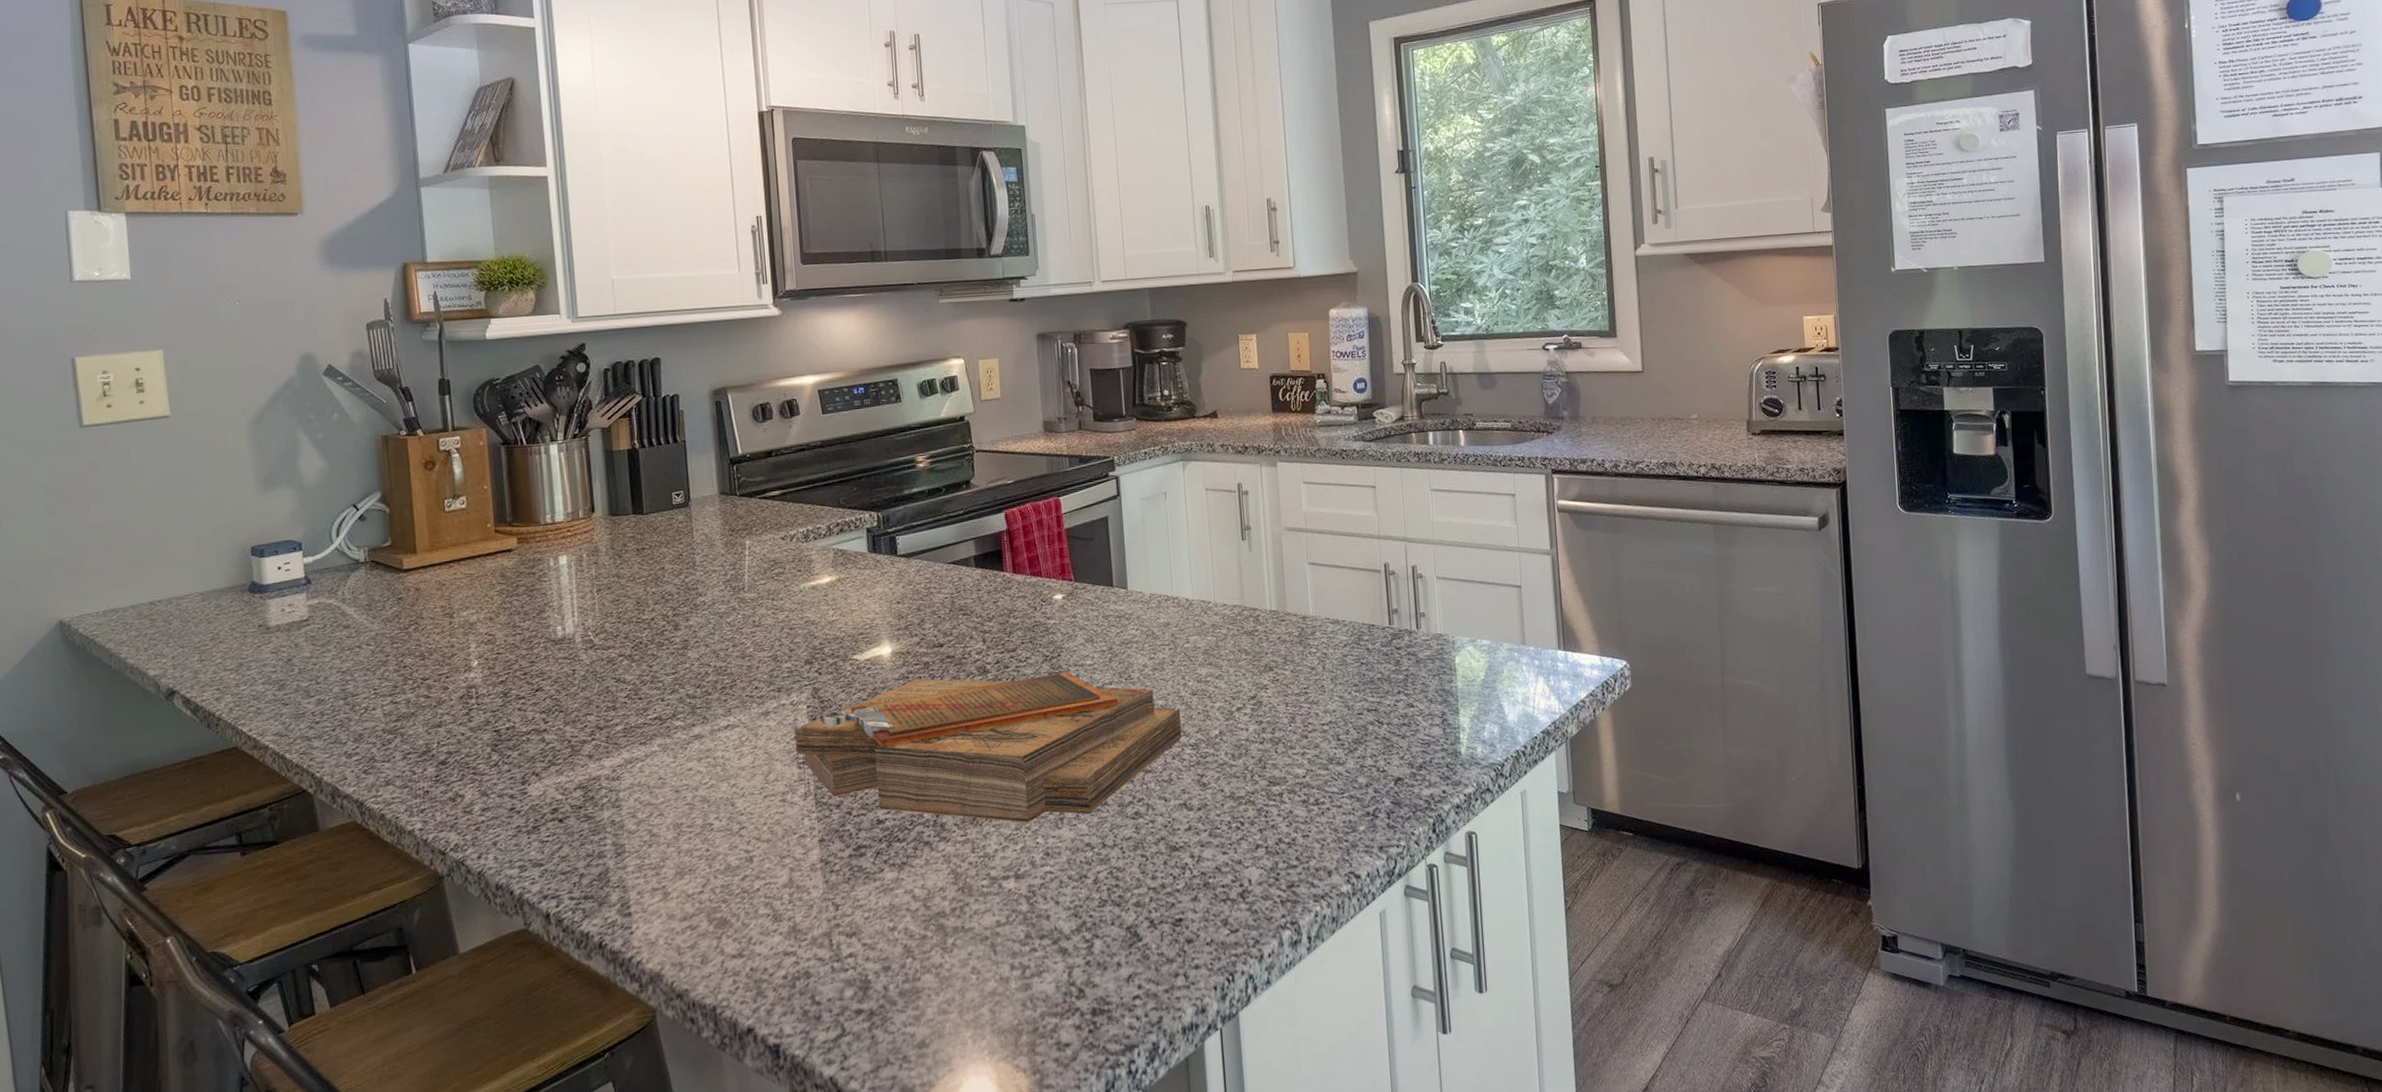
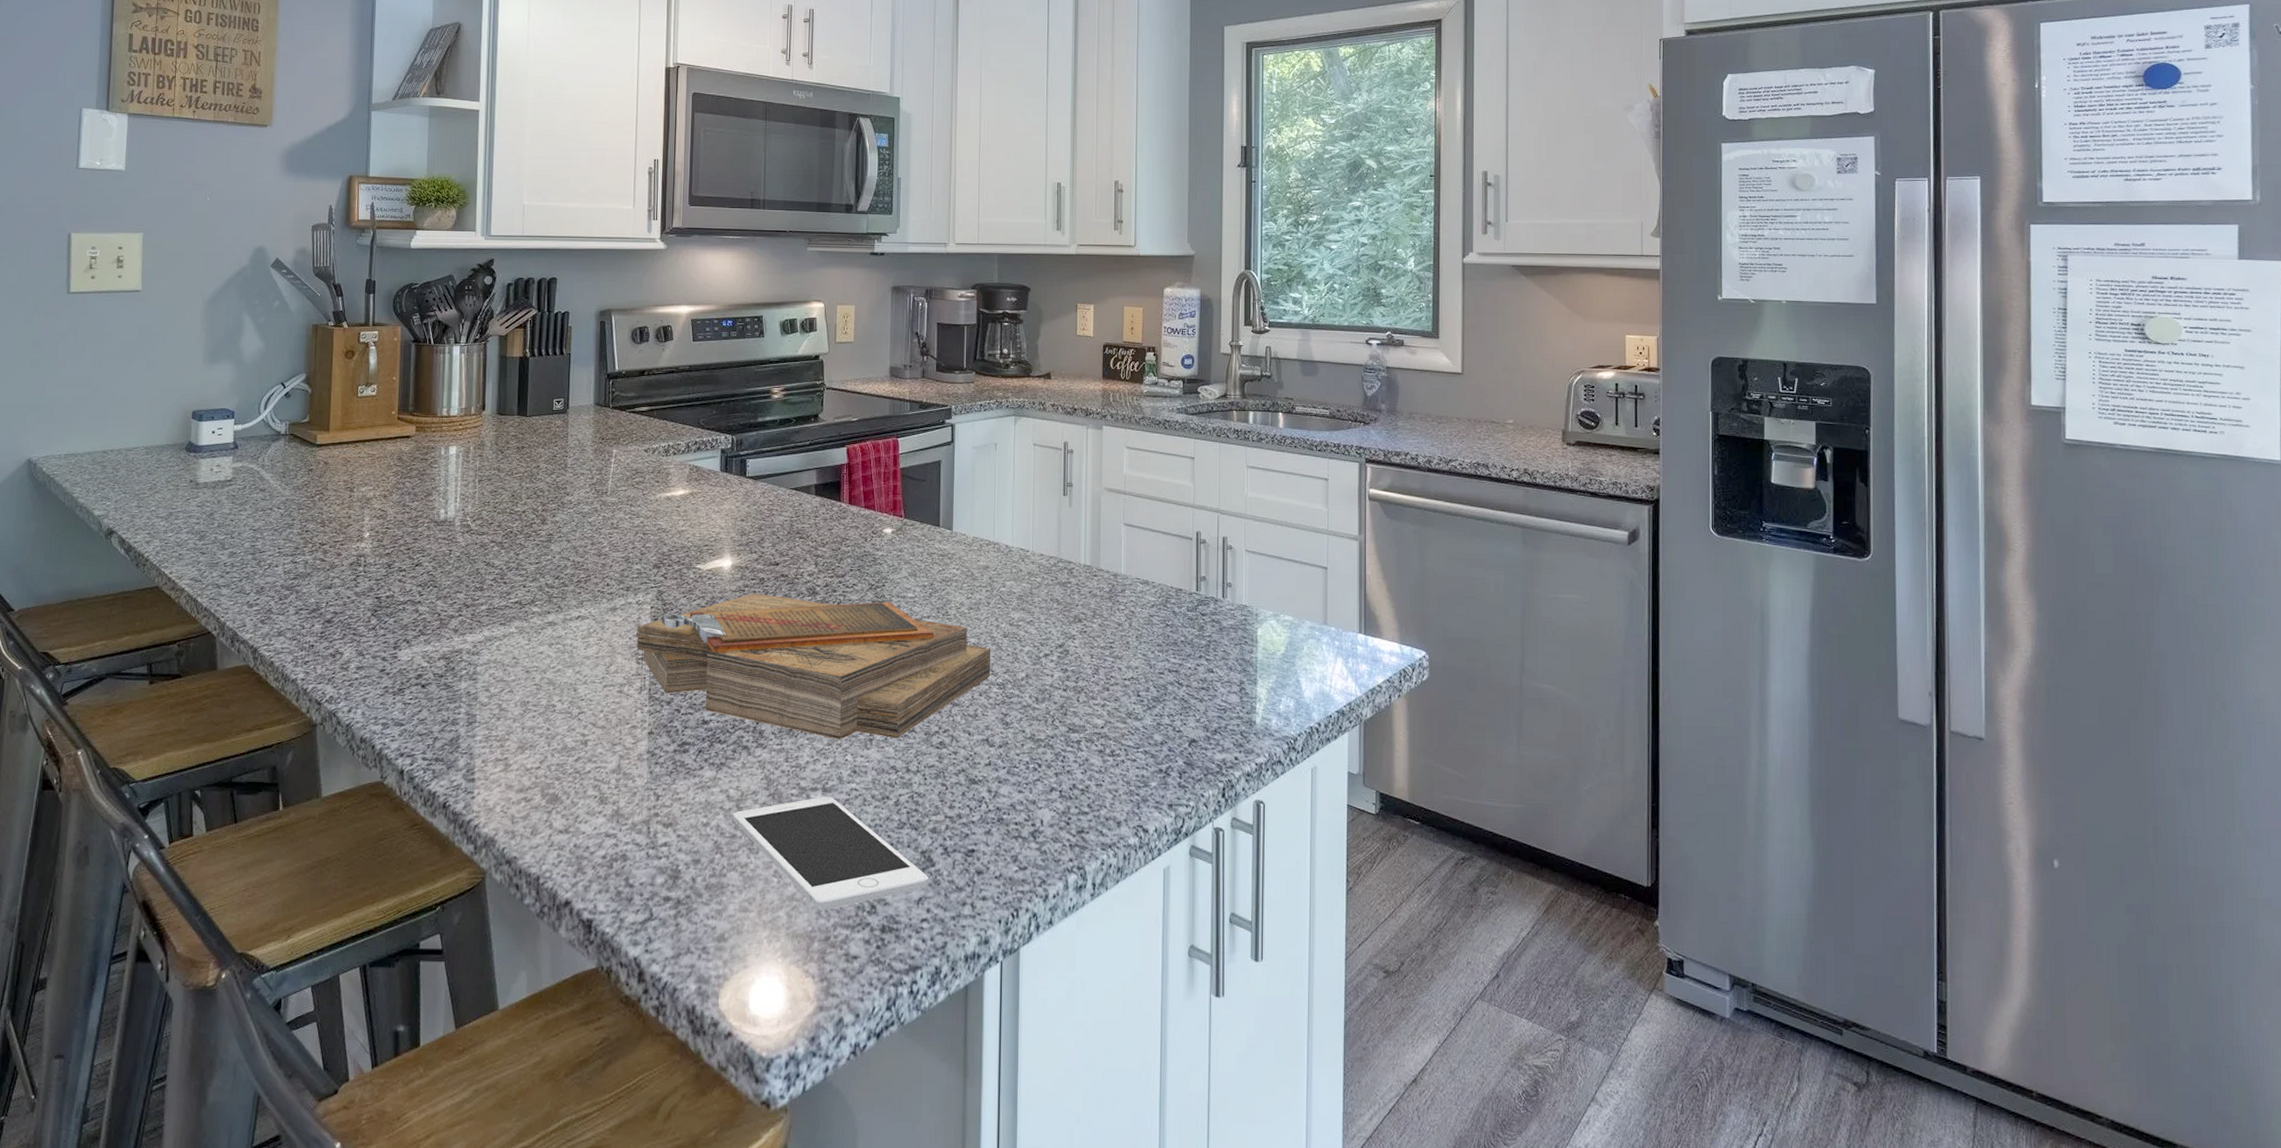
cell phone: none [921,883,1137,1002] -> present [733,797,928,910]

